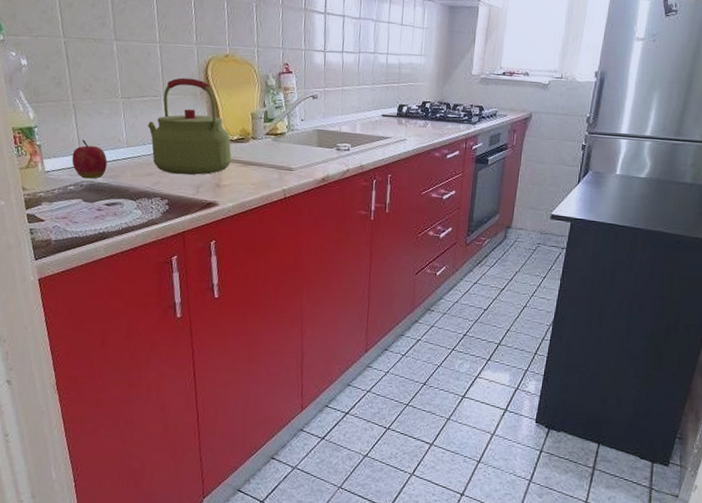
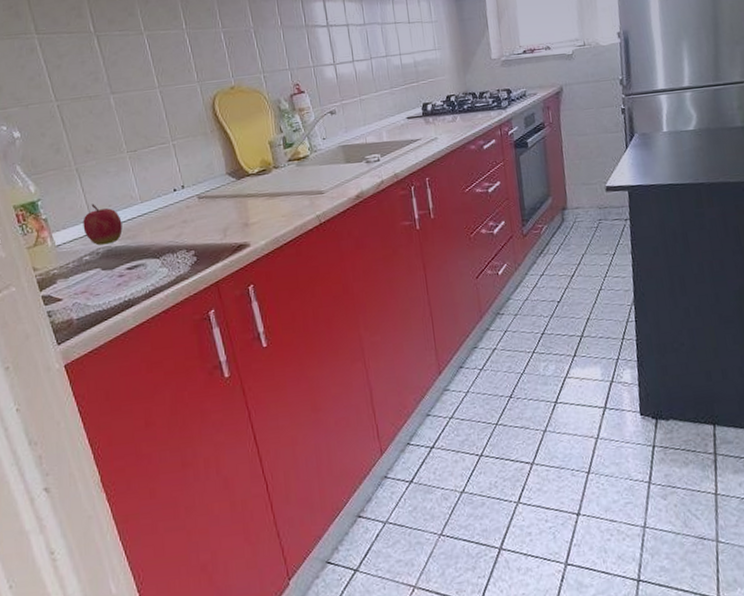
kettle: present [147,77,232,175] -> none [159,117,256,222]

